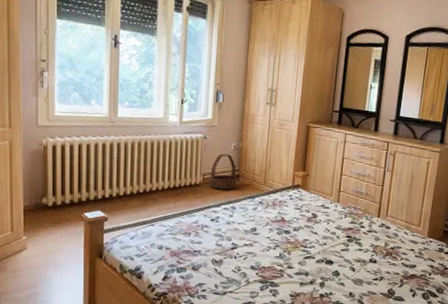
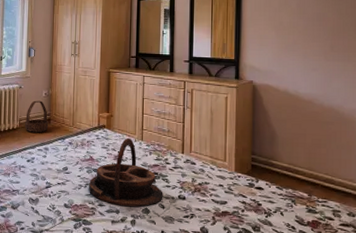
serving tray: none [277,199,355,270] -> present [88,137,163,207]

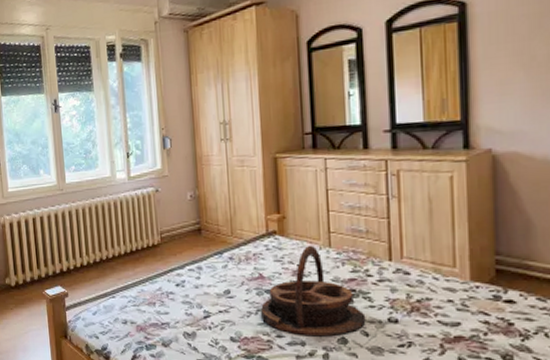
basket: present [24,100,49,133] -> none [167,205,200,248]

